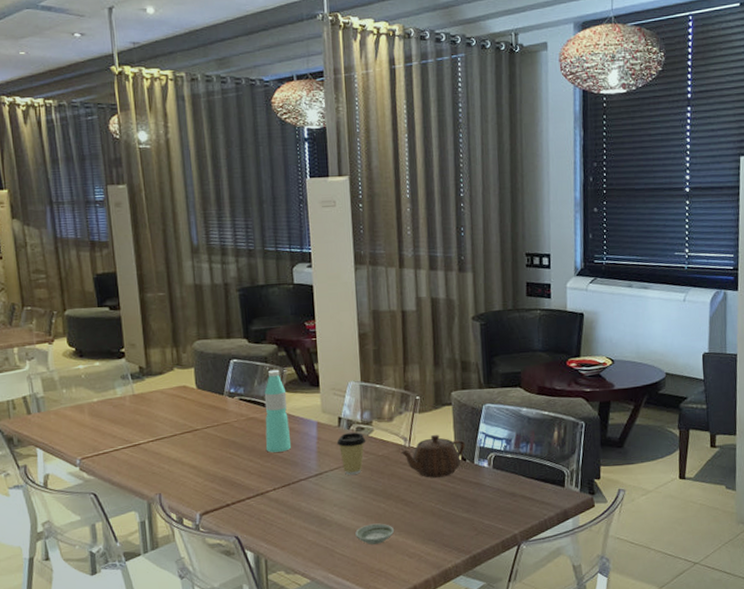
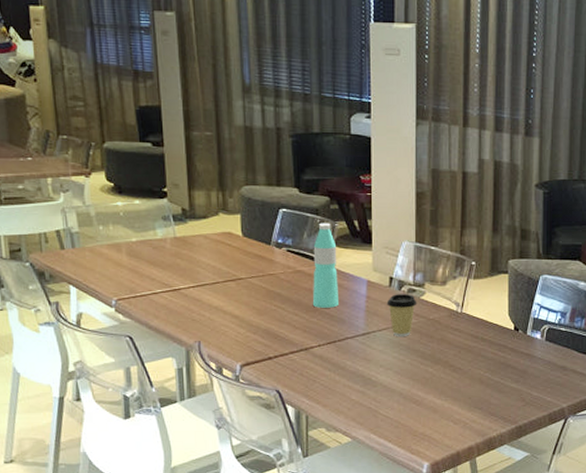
saucer: present [355,523,395,545] -> none [401,387,441,408]
teapot: present [400,434,466,478] -> none [452,302,520,346]

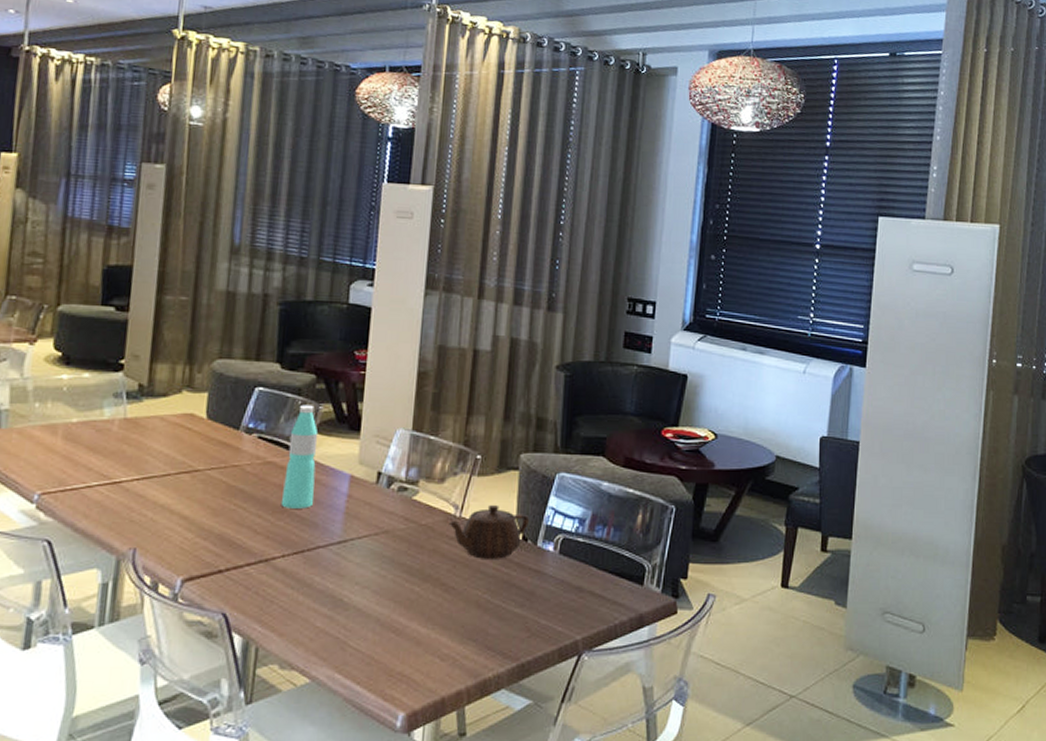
coffee cup: present [386,294,417,337] -> none [371,493,408,547]
teapot: none [452,302,520,346] -> present [448,504,530,559]

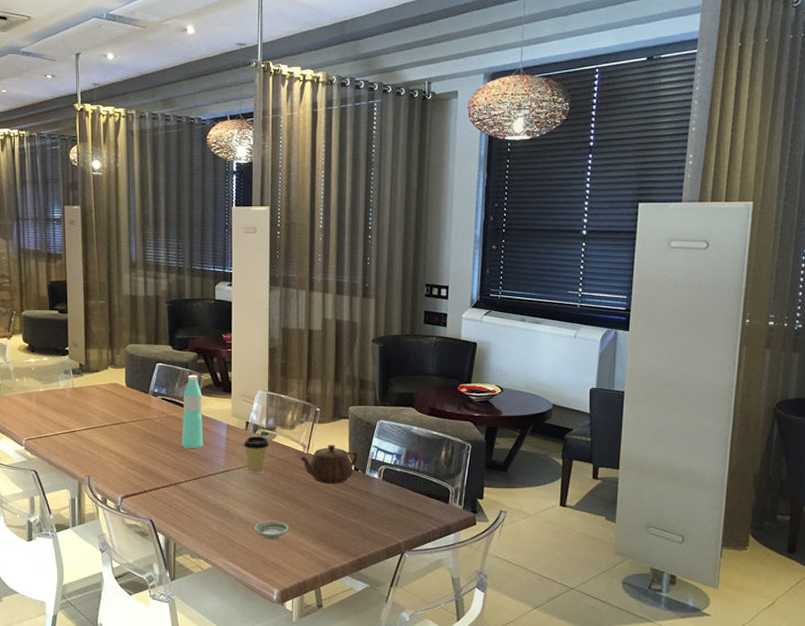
coffee cup: none [371,493,408,547] -> present [243,437,269,475]
saucer: none [377,612,428,639] -> present [254,520,290,539]

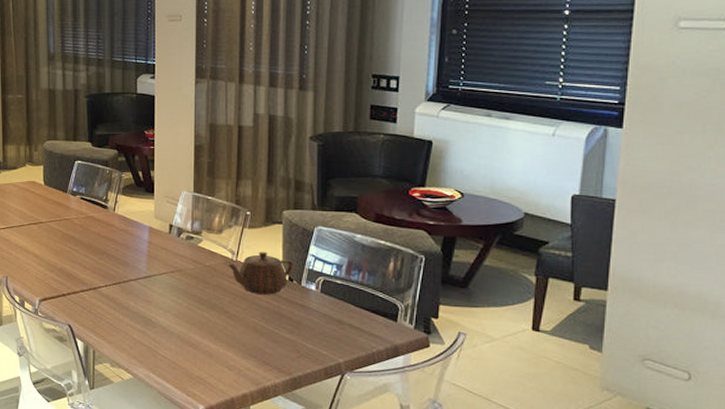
water bottle: present [181,375,204,448] -> none [101,173,125,251]
coffee cup: present [243,437,269,475] -> none [166,241,195,282]
saucer: present [254,520,290,539] -> none [178,331,216,352]

